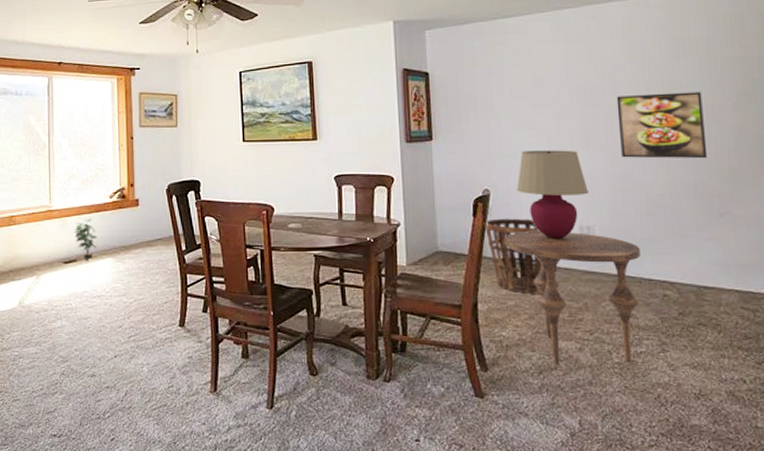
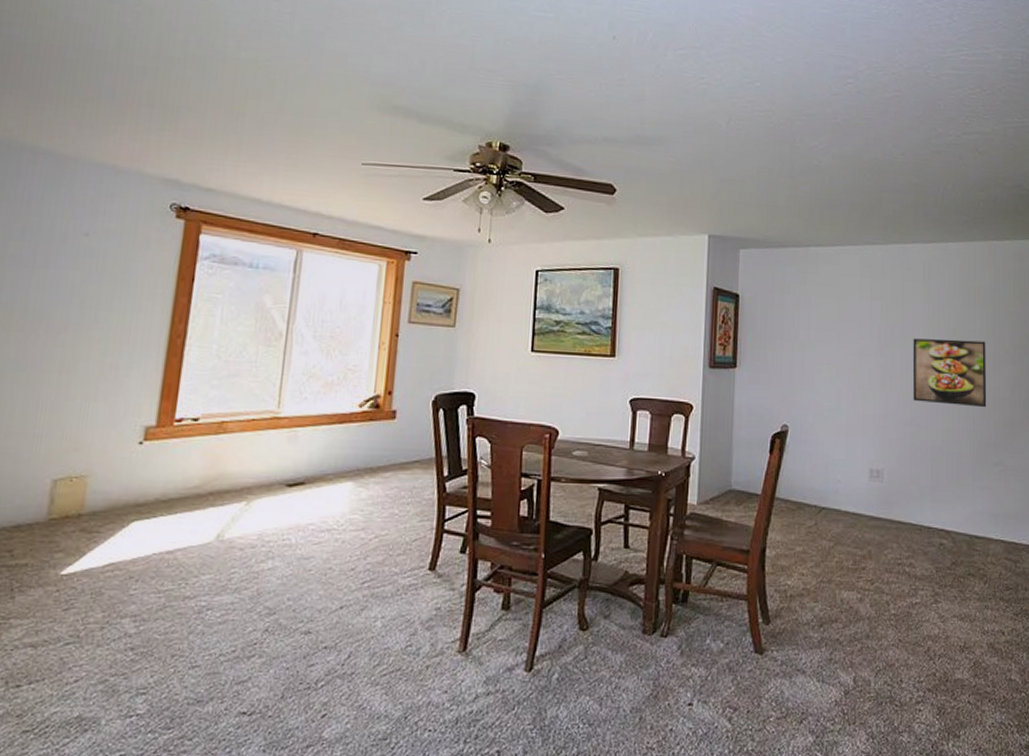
potted plant: present [73,218,98,260] -> none [305,430,337,483]
basket: present [483,218,558,295] -> none [779,457,847,541]
side table: present [506,231,640,365] -> none [799,472,922,617]
table lamp: present [517,150,589,238] -> none [815,387,881,481]

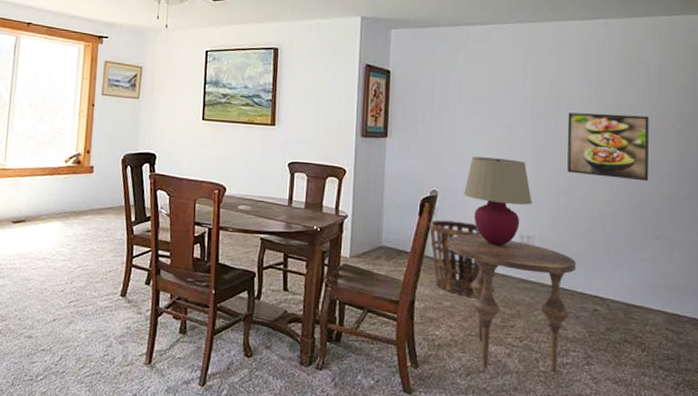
basket: none [779,457,847,541] -> present [428,220,496,299]
side table: none [799,472,922,617] -> present [448,235,576,372]
table lamp: none [815,387,881,481] -> present [464,156,532,245]

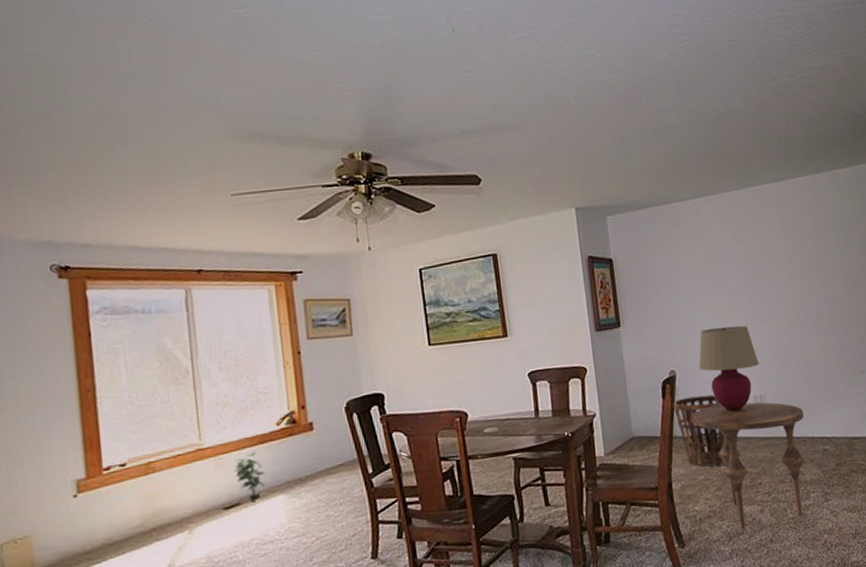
potted plant: none [25,180,49,222] -> present [233,451,265,501]
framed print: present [567,112,649,182] -> none [776,263,849,329]

